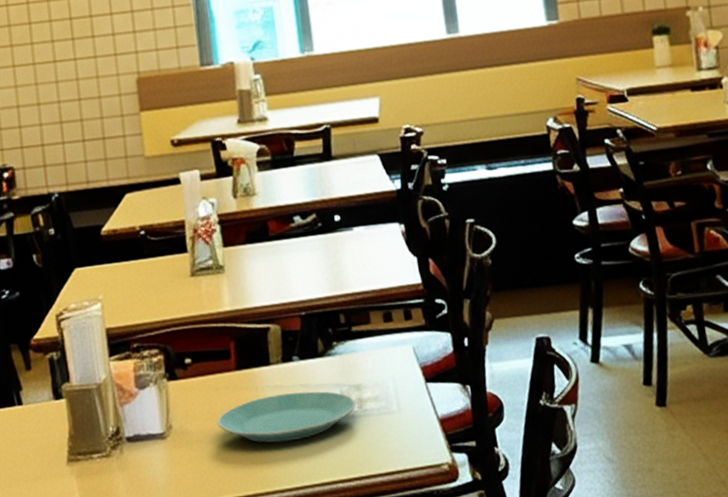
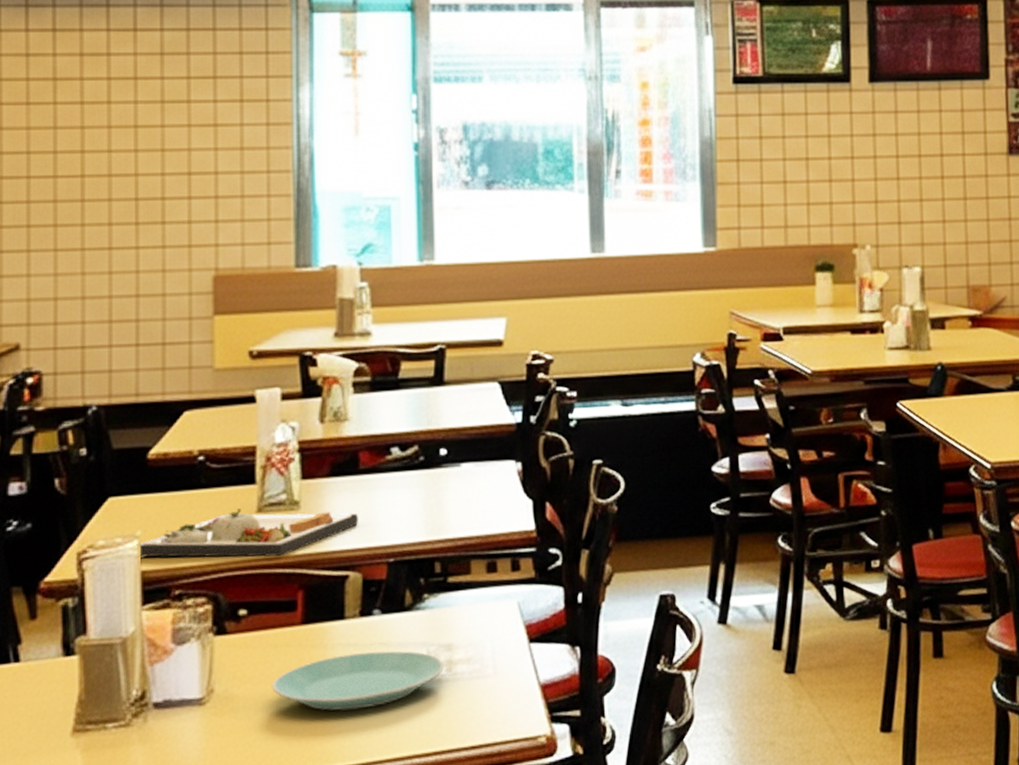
dinner plate: none [100,274,273,317] -> present [136,508,358,558]

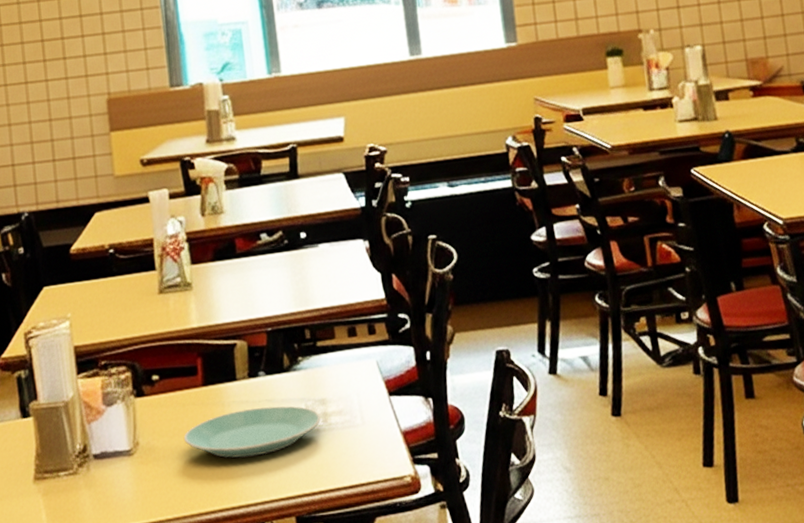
dinner plate: present [136,508,358,558] -> none [68,291,240,335]

